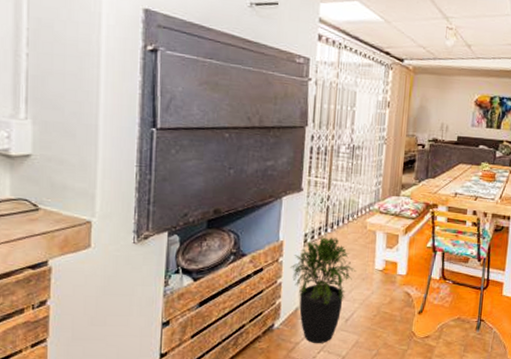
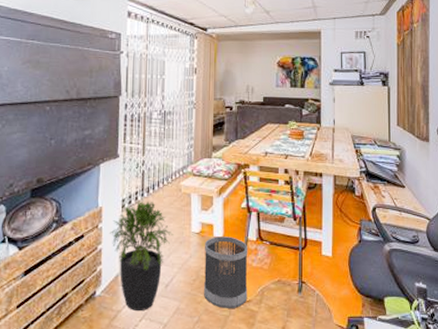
wastebasket: none [384,274,431,343] -> present [204,237,248,308]

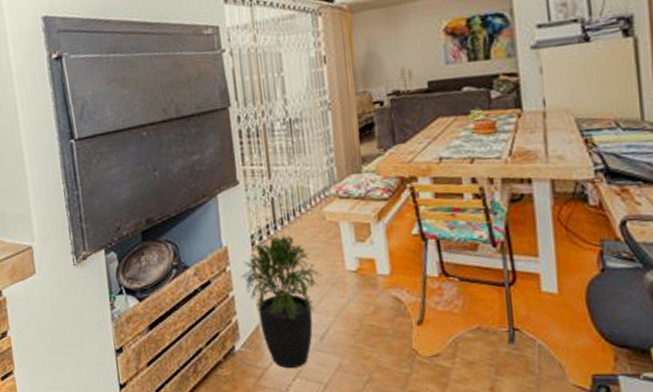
wastebasket: present [204,237,248,308] -> none [366,273,435,364]

